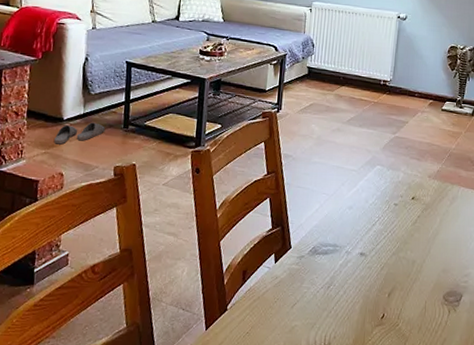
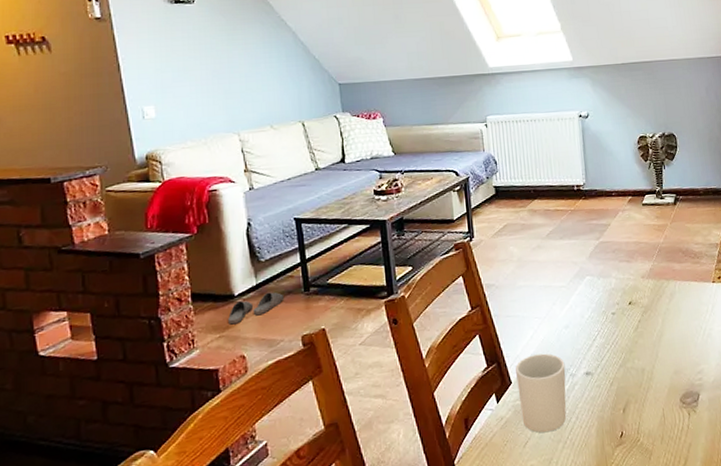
mug: none [295,226,343,299] -> present [515,353,567,433]

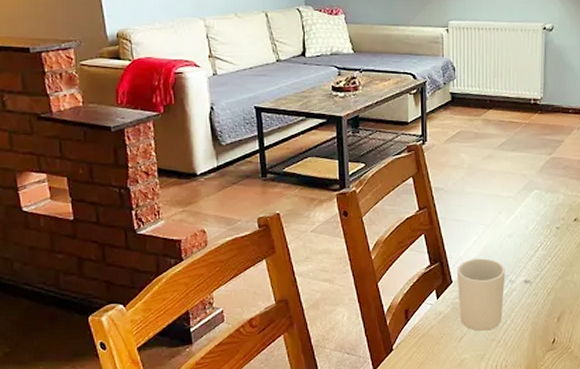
slippers: present [228,292,283,325] -> none [191,174,242,201]

